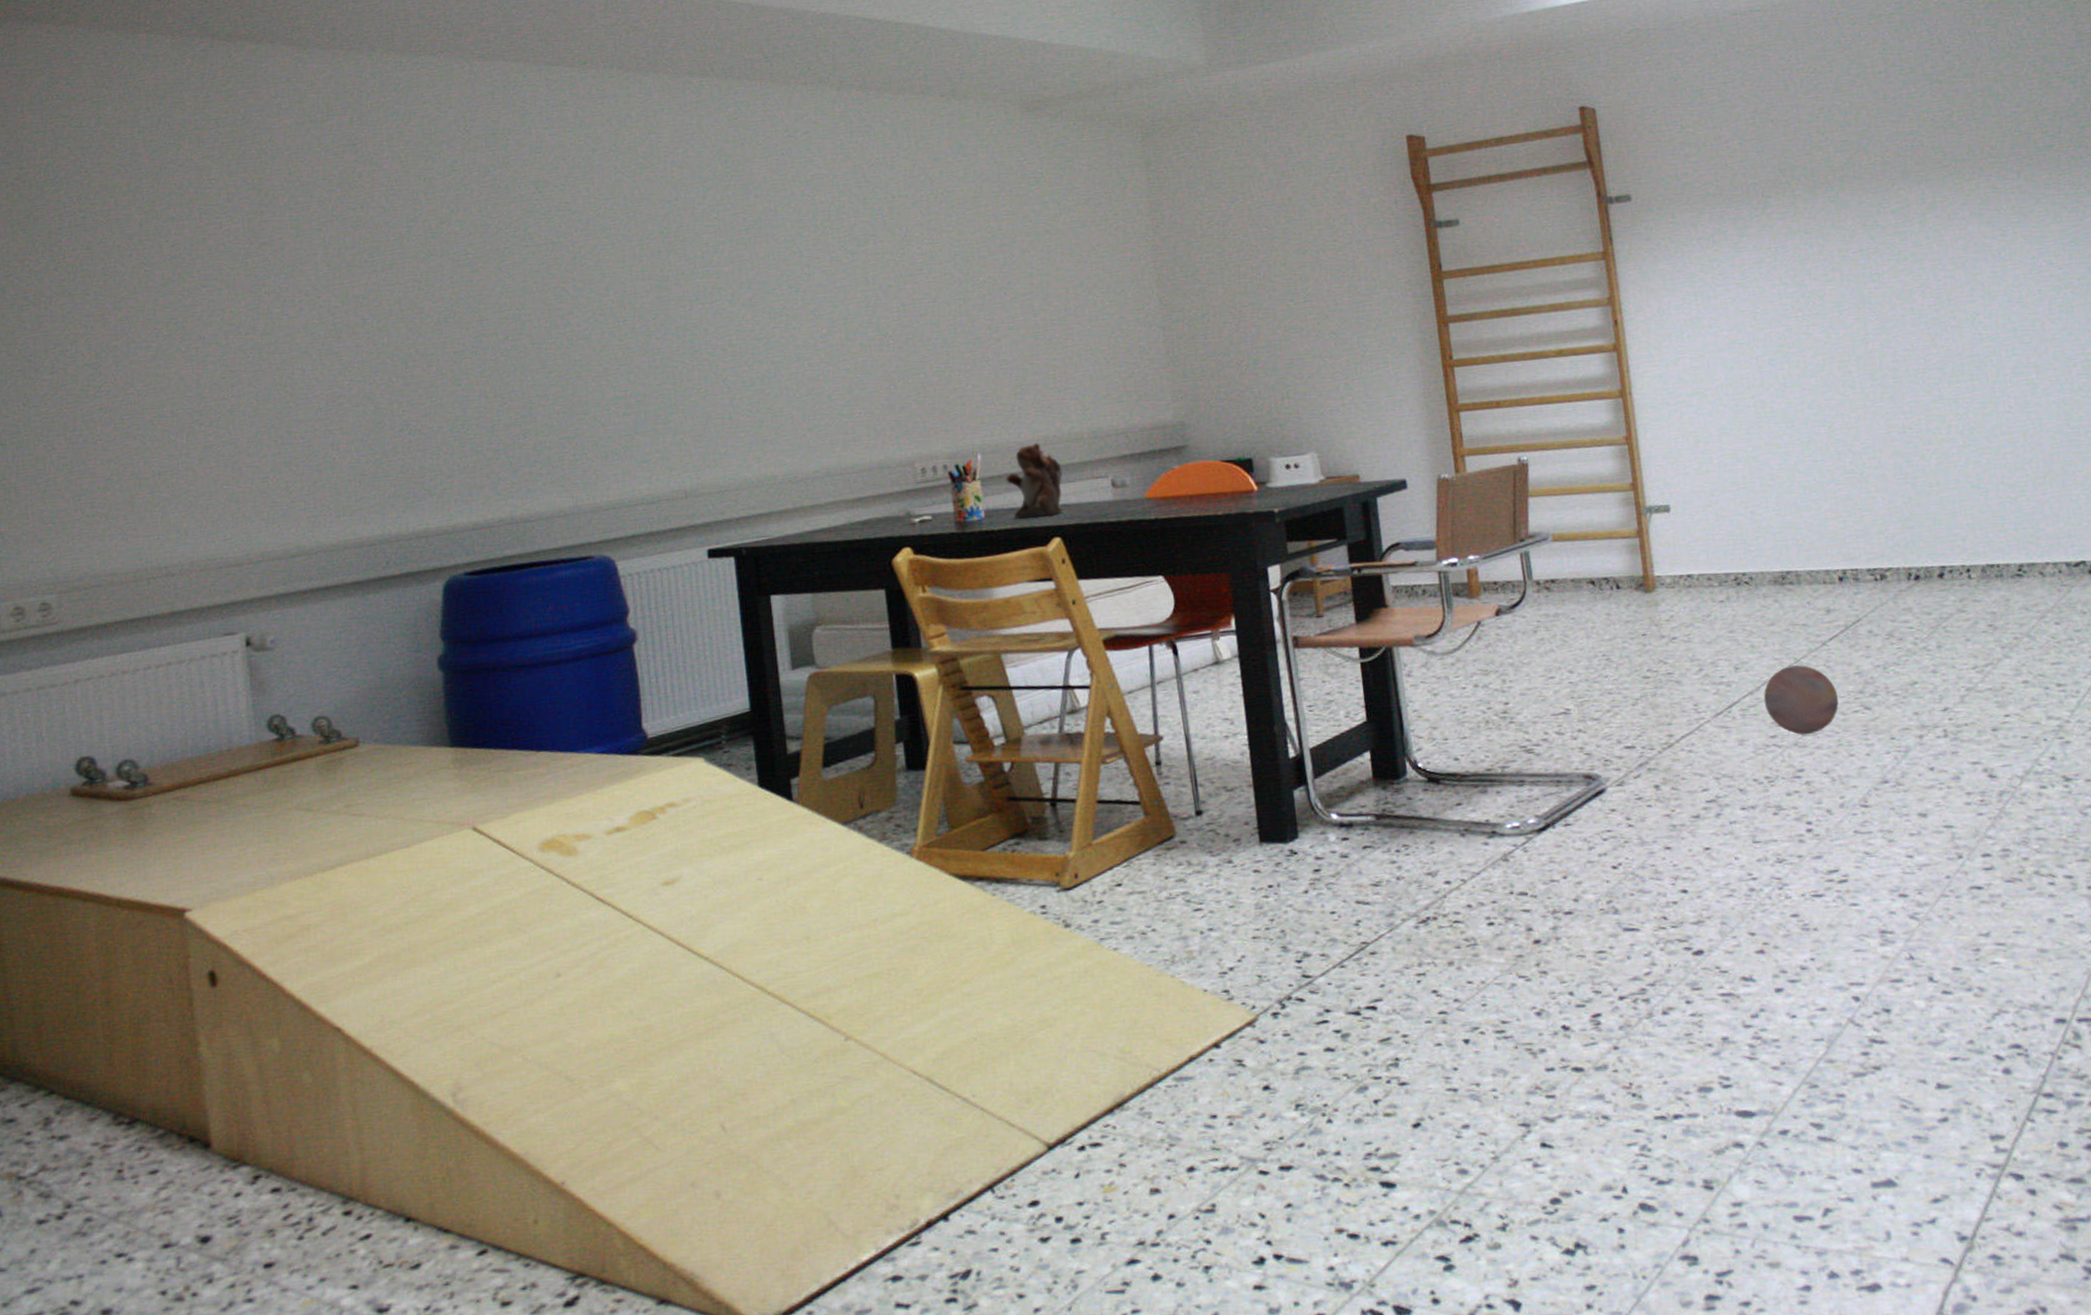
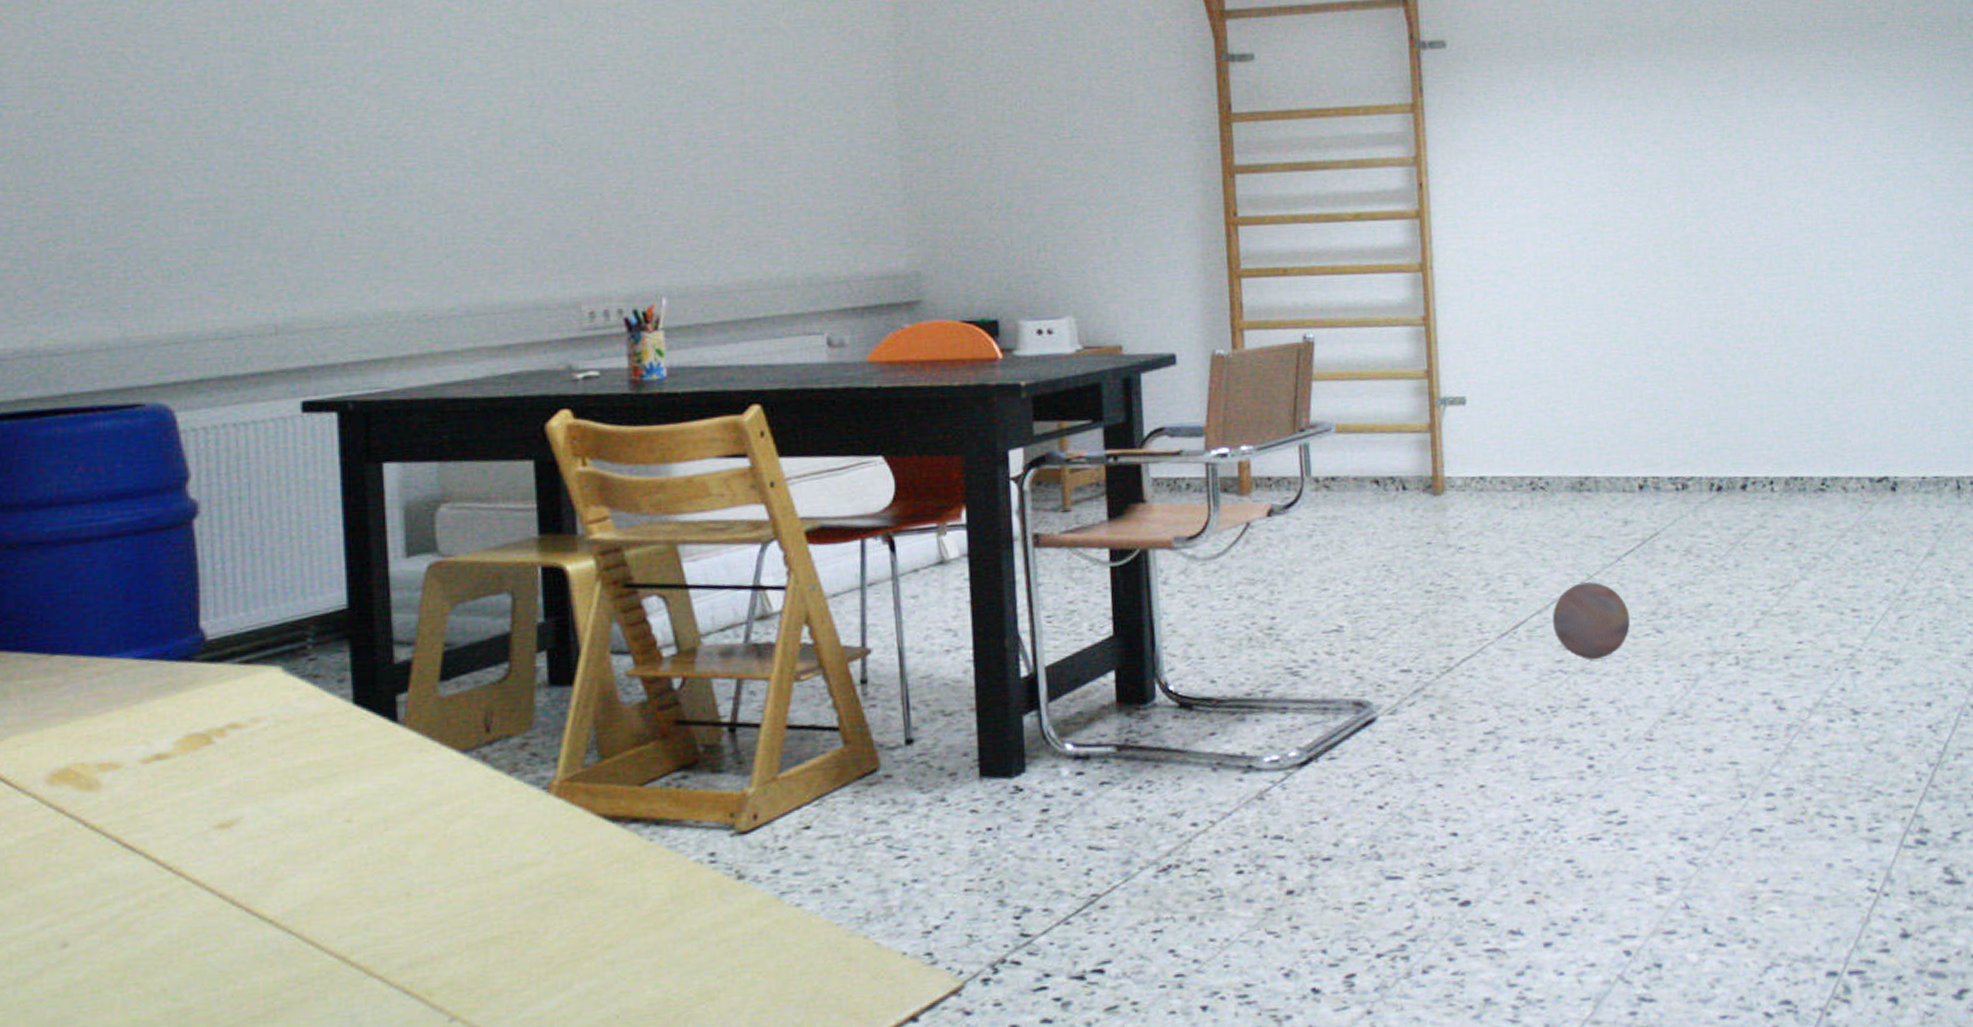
plush toy: present [1005,442,1063,520] -> none [695,287,767,381]

